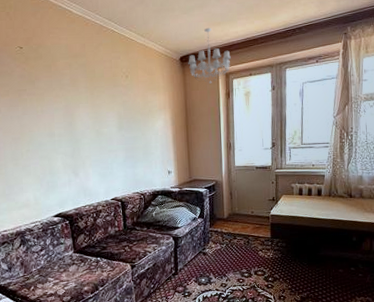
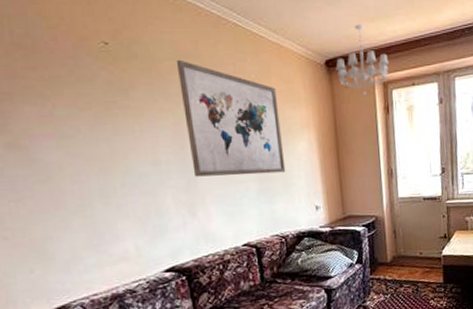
wall art: none [69,58,146,146] -> present [176,59,286,177]

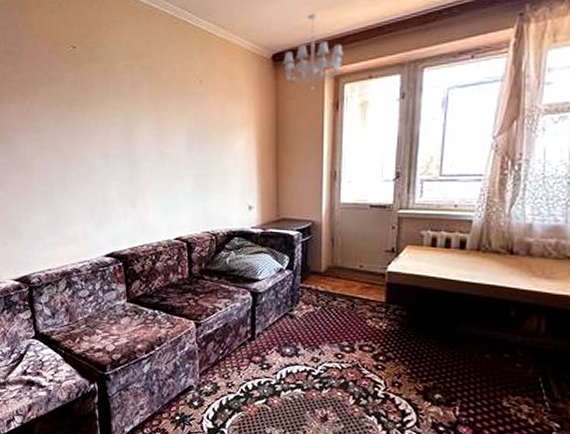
wall art: present [176,59,286,177] -> none [130,59,222,171]

